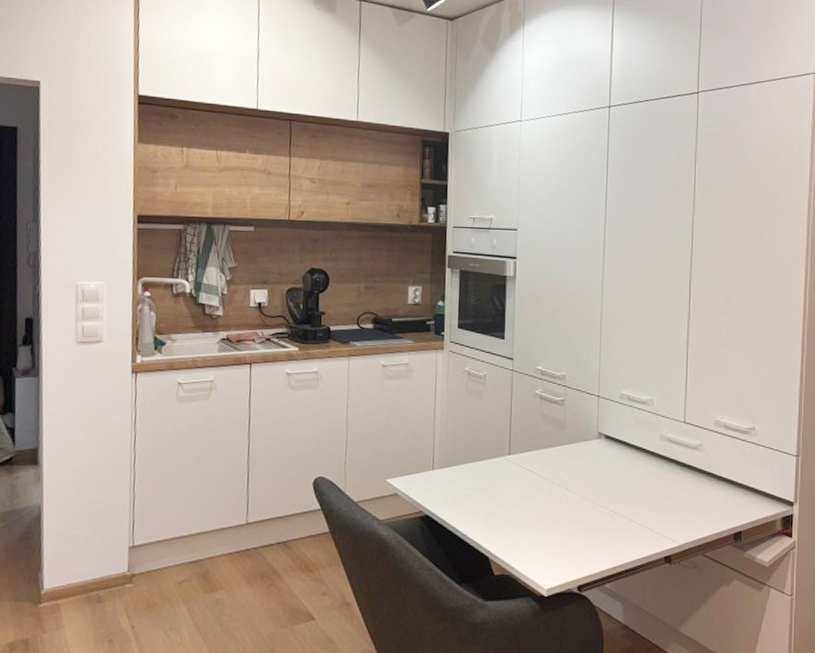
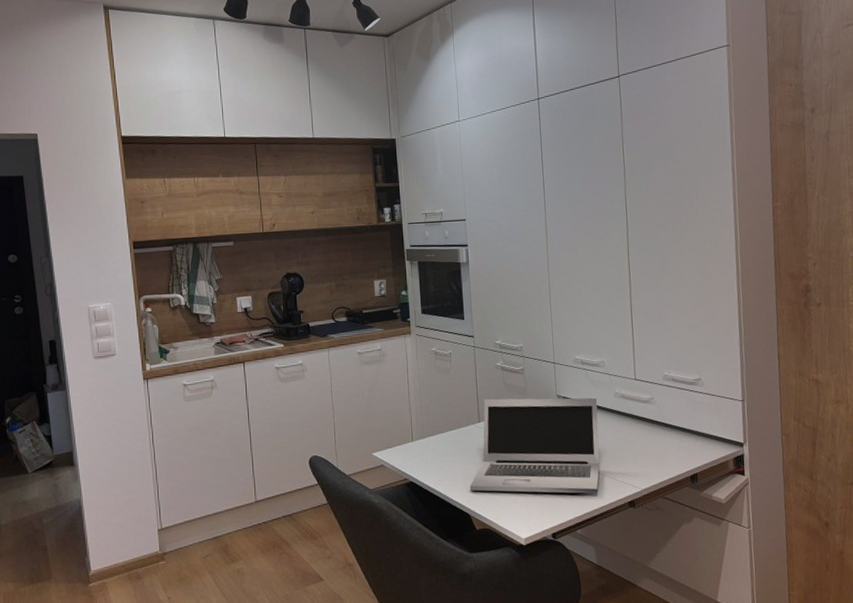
laptop: none [491,430,641,545] -> present [469,397,600,494]

